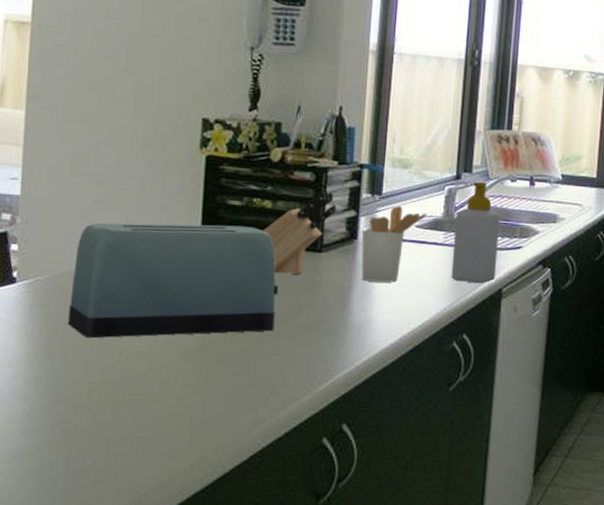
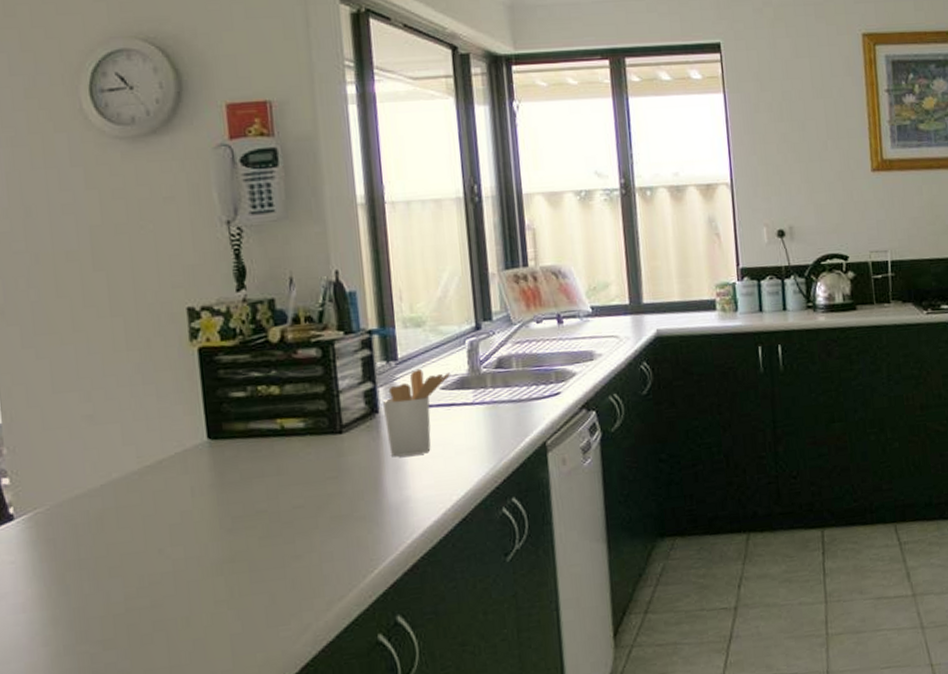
toaster: present [68,222,279,339] -> none [74,417,305,568]
knife block: present [263,192,337,274] -> none [274,366,352,464]
soap bottle: present [451,181,500,284] -> none [483,327,537,442]

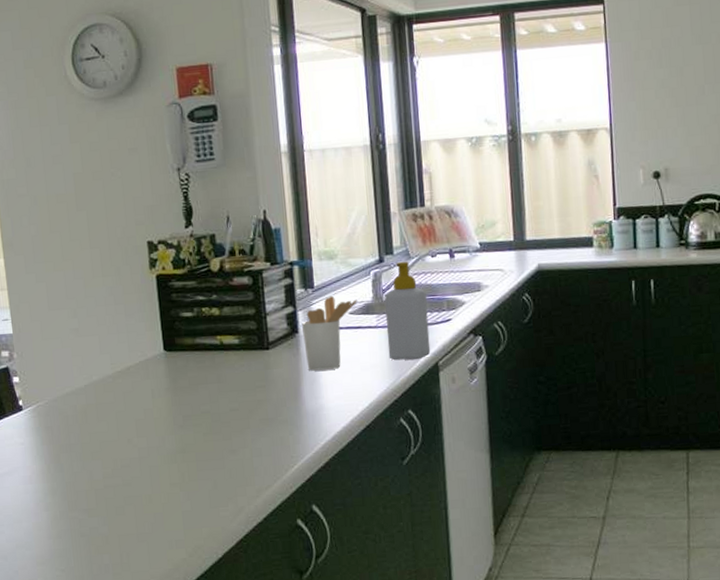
soap bottle: none [483,327,537,442] -> present [385,261,431,361]

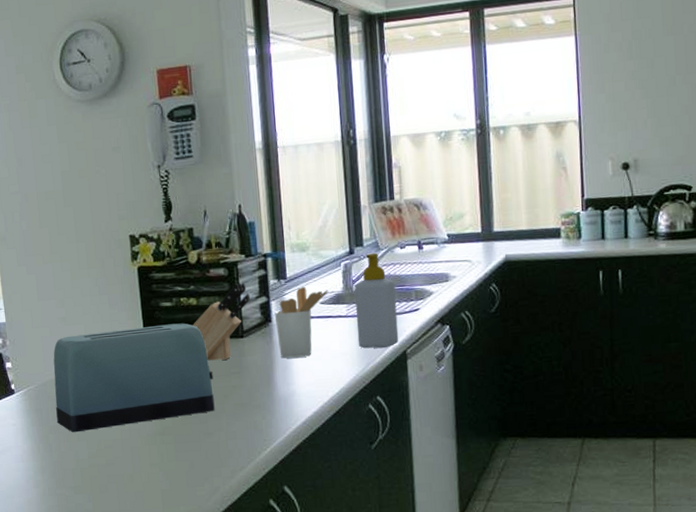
toaster: none [65,334,239,452] -> present [53,323,215,433]
knife block: none [215,292,277,374] -> present [193,283,251,361]

